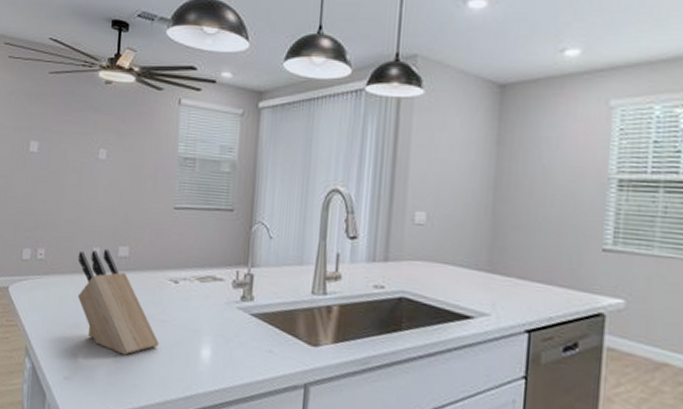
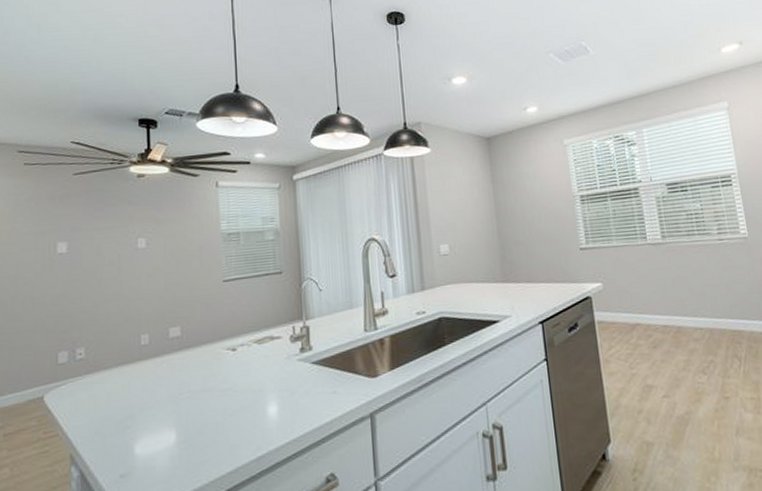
knife block: present [77,248,159,355] -> none [124,333,223,435]

